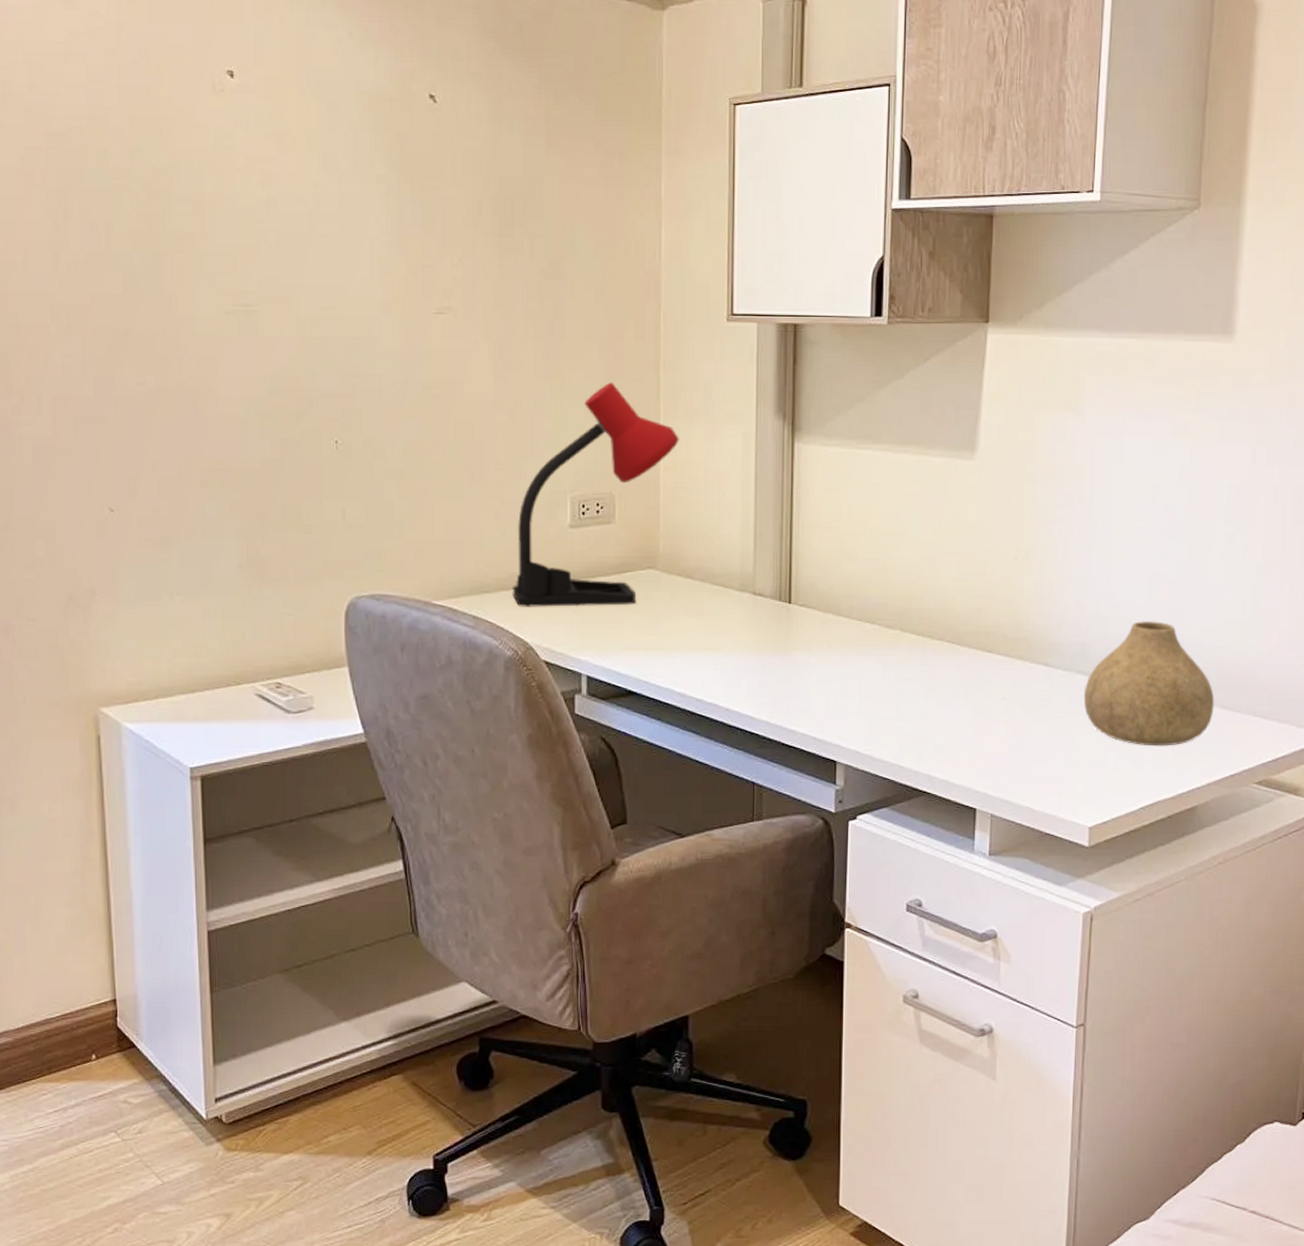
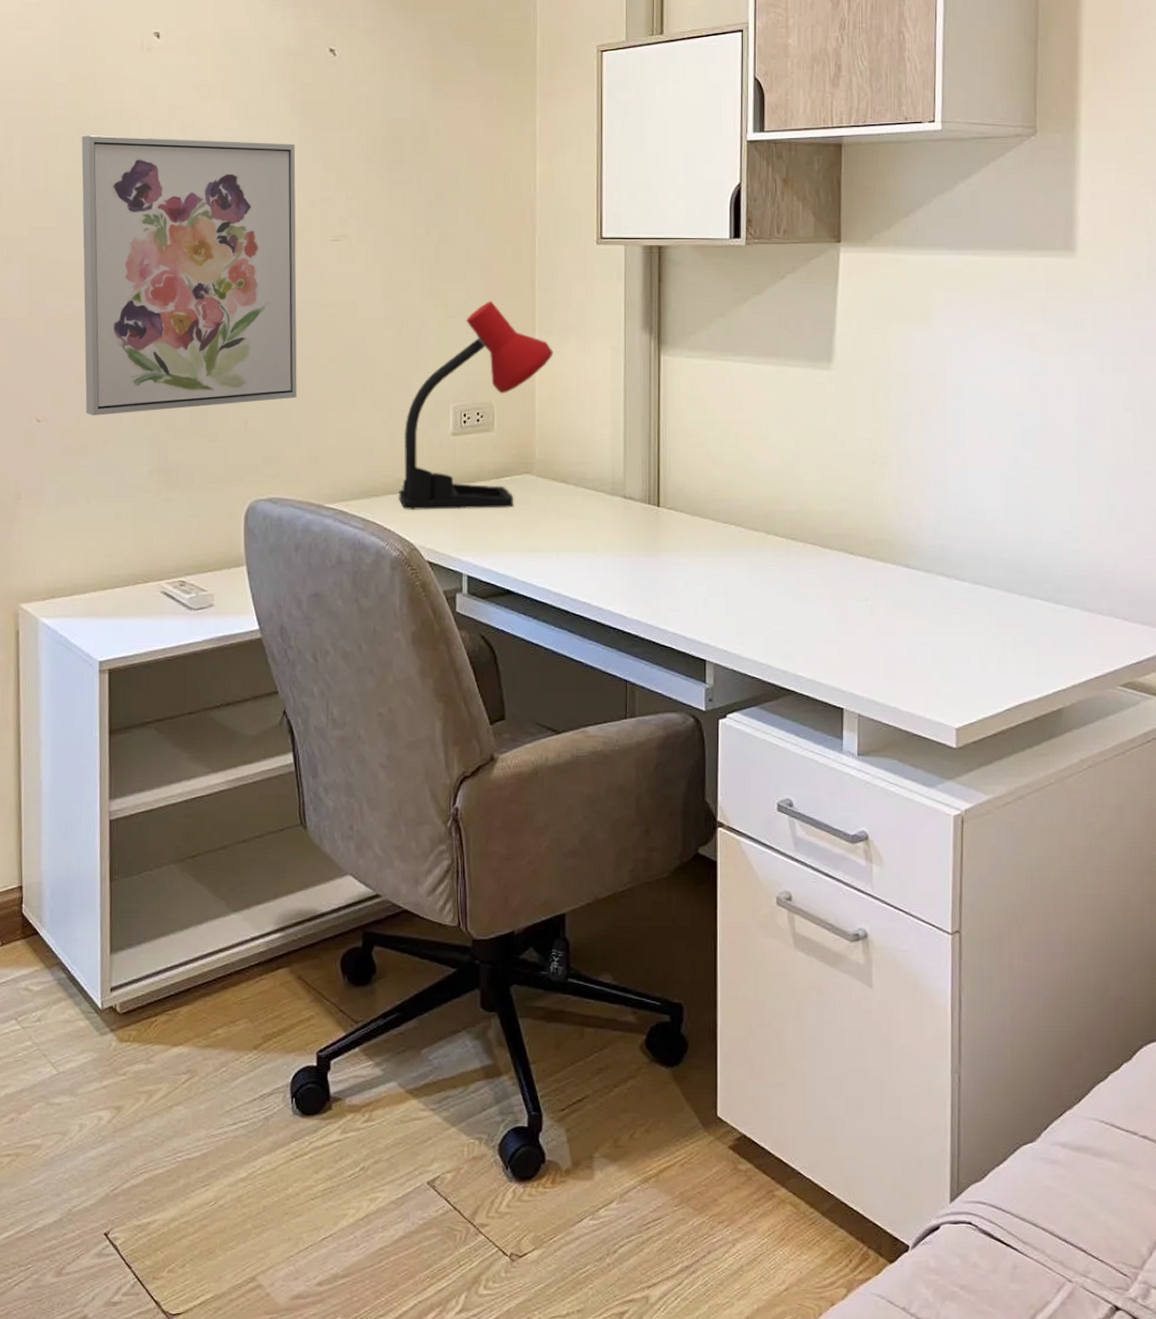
wall art: none [148,189,400,505] -> present [81,135,297,416]
vase: present [1083,621,1215,746] -> none [945,524,1075,648]

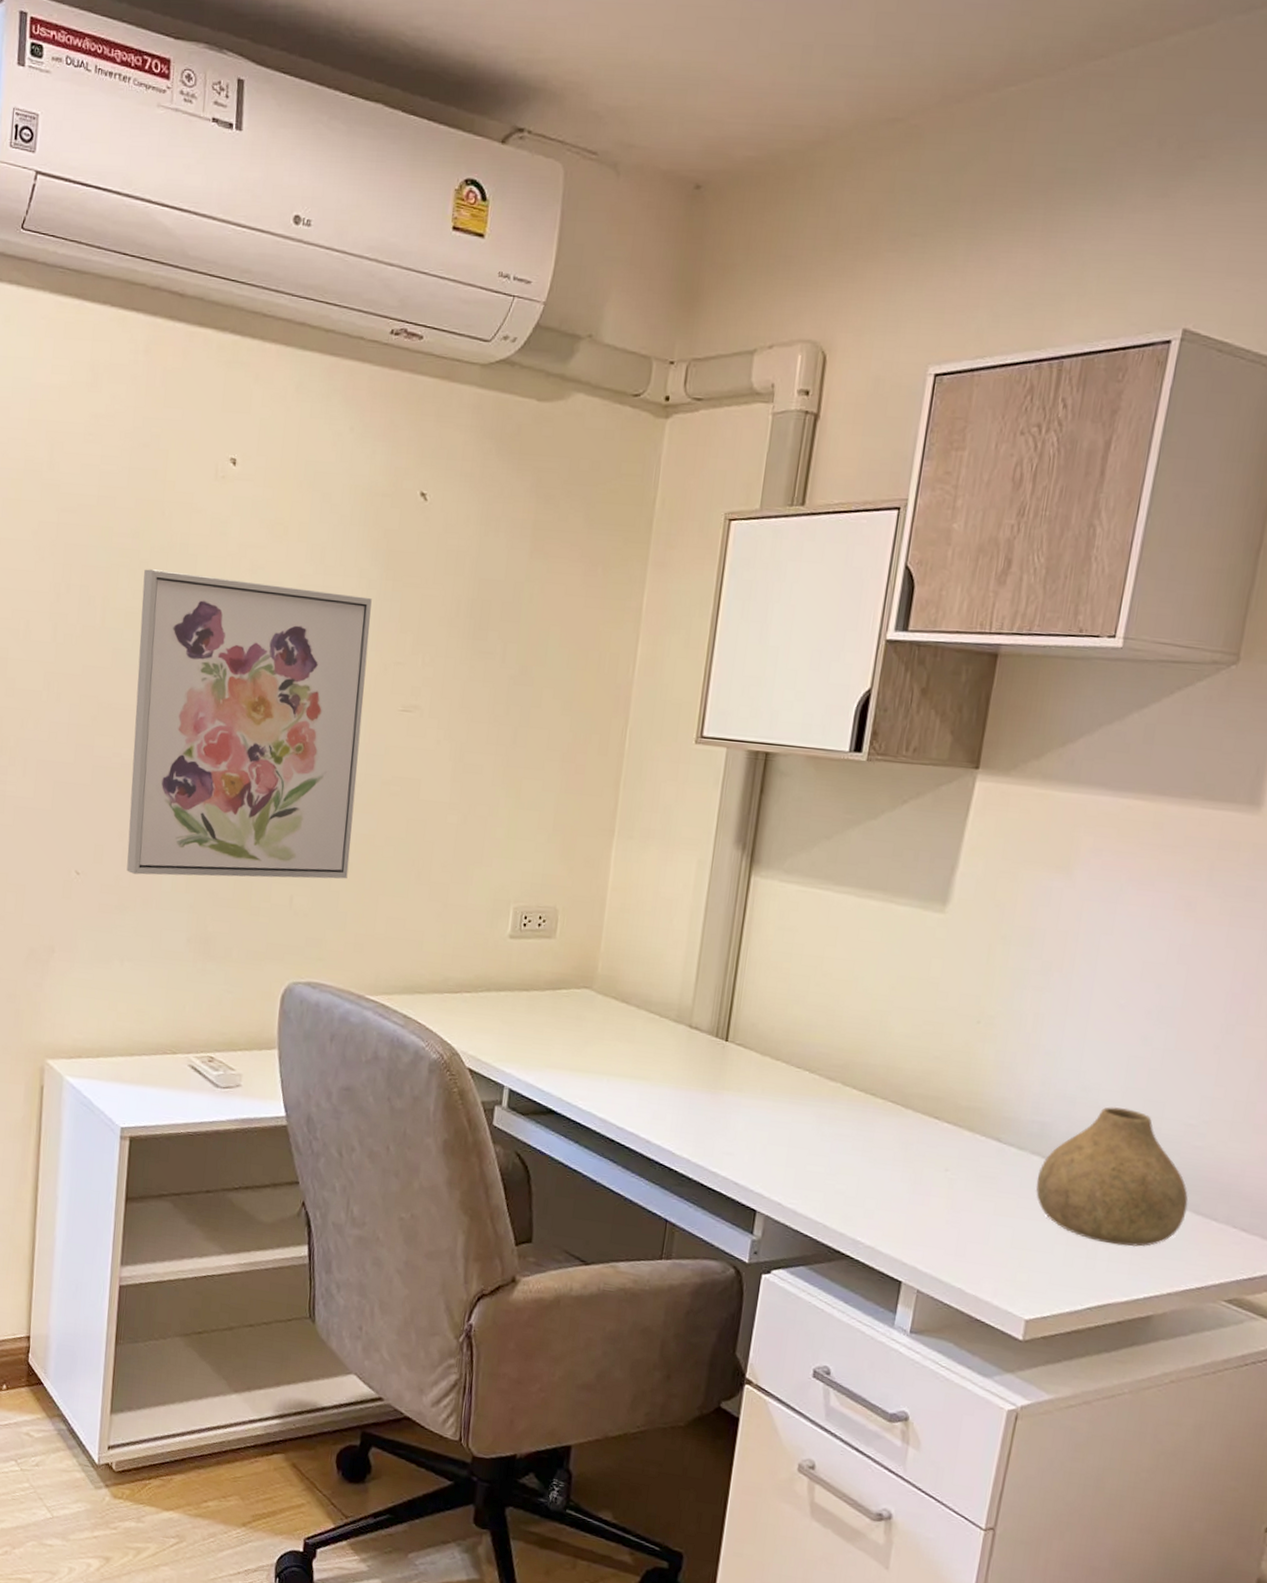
desk lamp: present [399,301,553,510] -> none [444,795,631,1023]
vase: none [945,524,1075,648] -> present [1036,1107,1188,1247]

